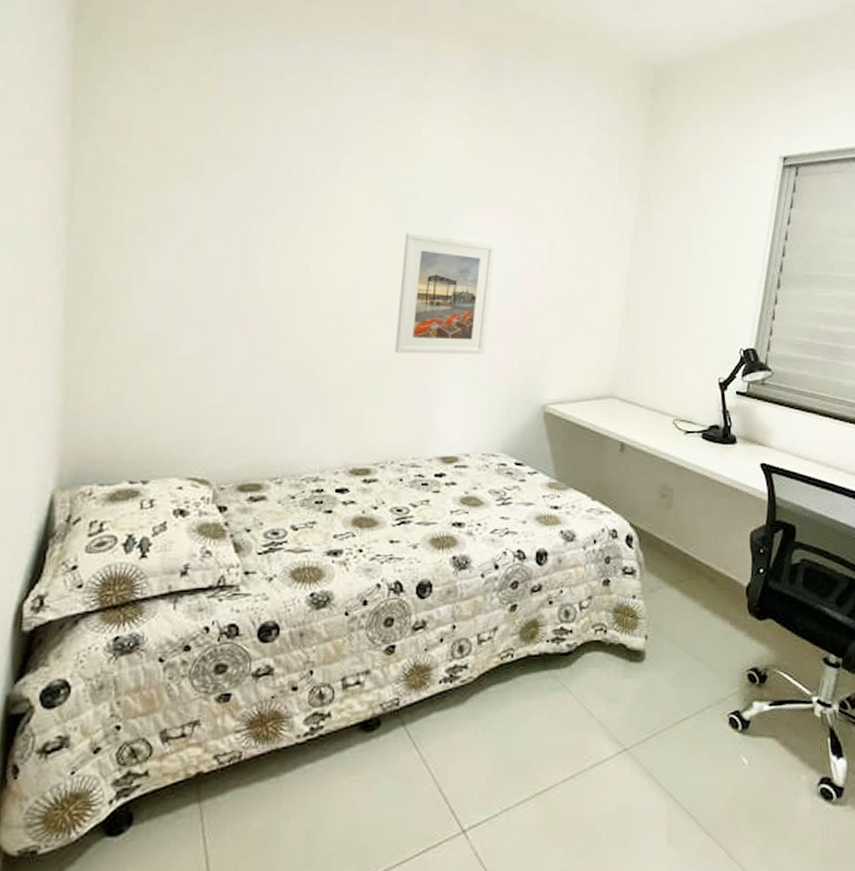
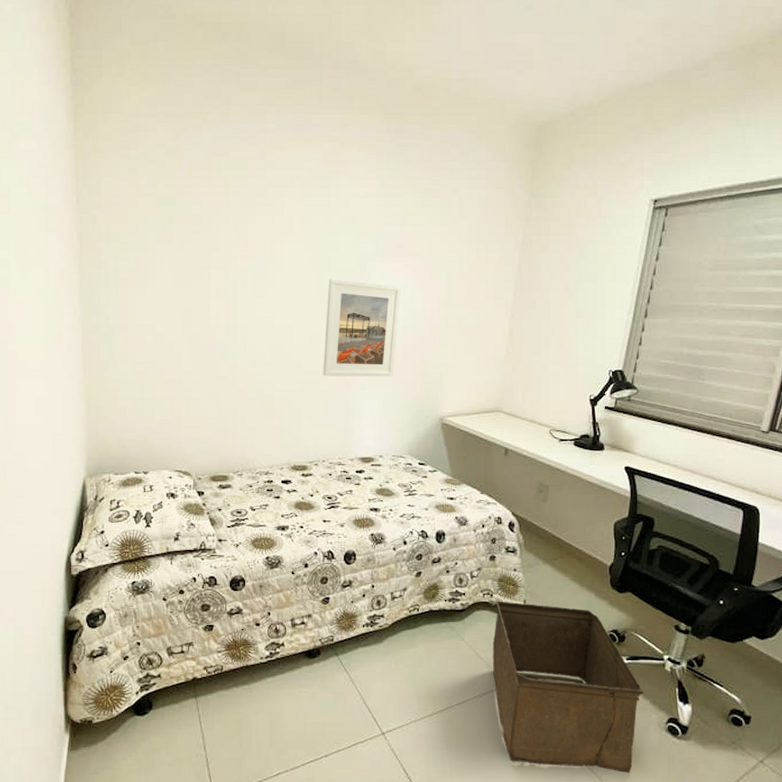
storage bin: none [606,638,791,857] -> present [492,601,644,774]

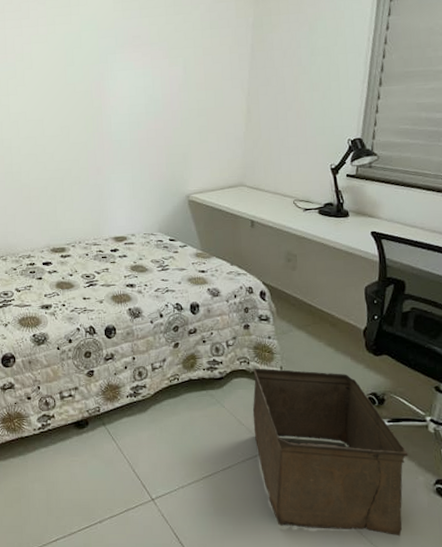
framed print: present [323,279,401,377] -> none [74,73,142,164]

